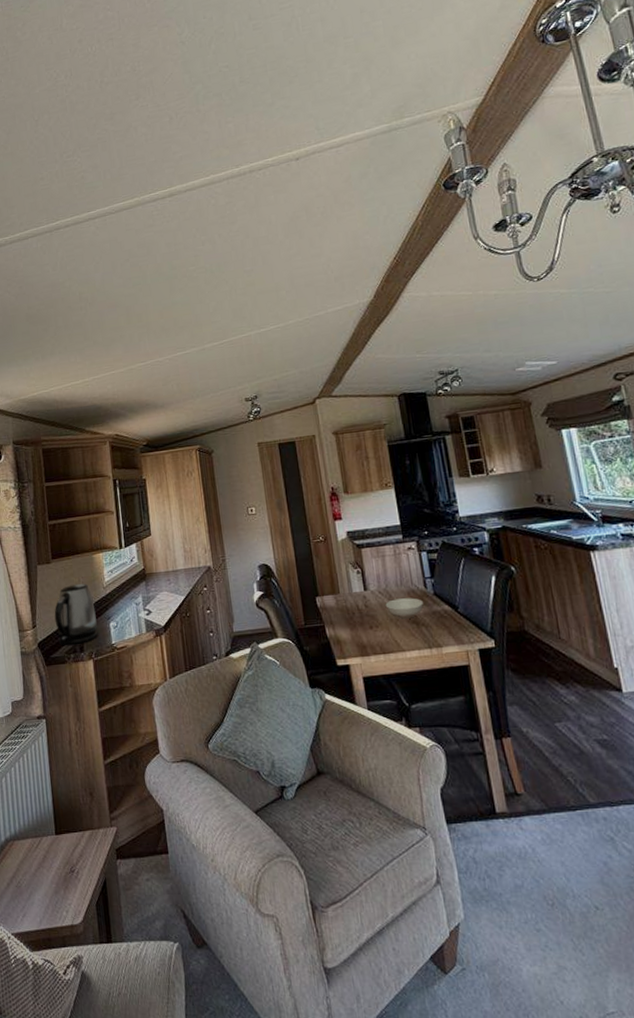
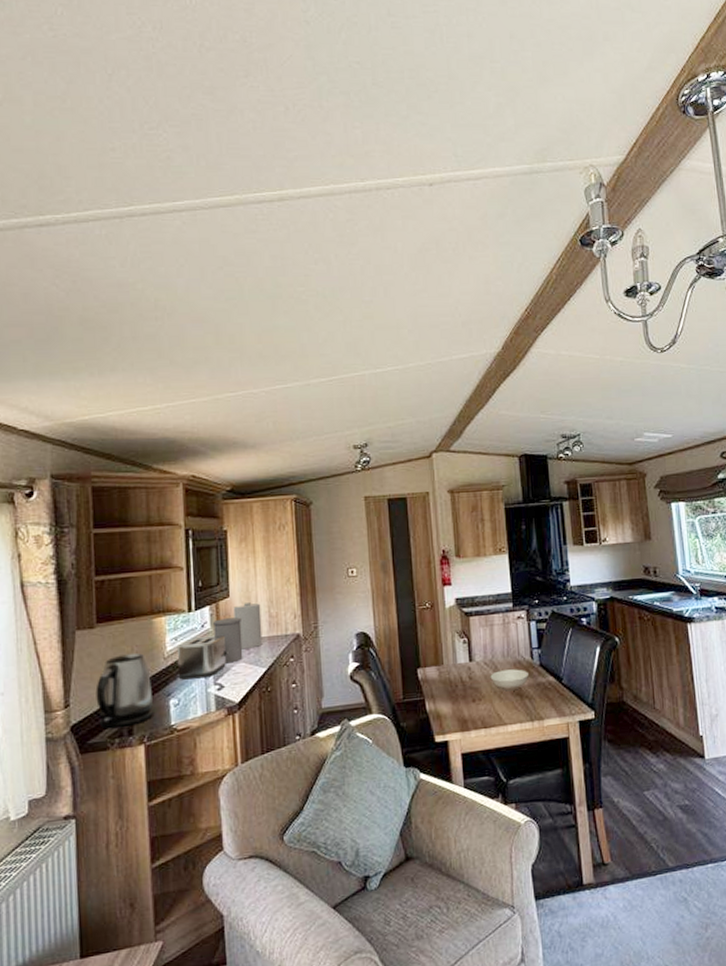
toaster: none [112,567,154,606] -> present [176,634,229,680]
canister: none [140,552,165,592] -> present [213,617,243,664]
paper towel holder: none [155,540,181,580] -> present [233,602,263,650]

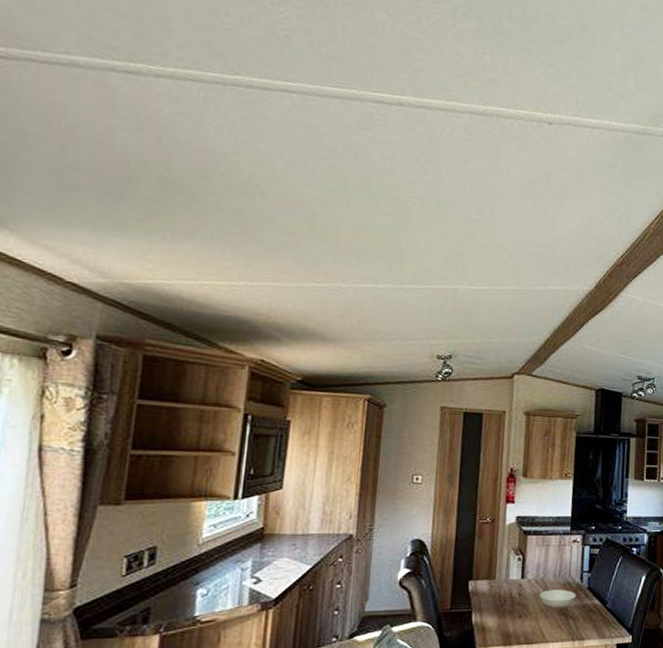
kettle: present [95,652,153,729] -> none [109,535,180,615]
toaster: present [176,634,229,680] -> none [211,526,272,570]
canister: present [213,617,243,664] -> none [259,510,292,557]
paper towel holder: present [233,602,263,650] -> none [284,497,315,545]

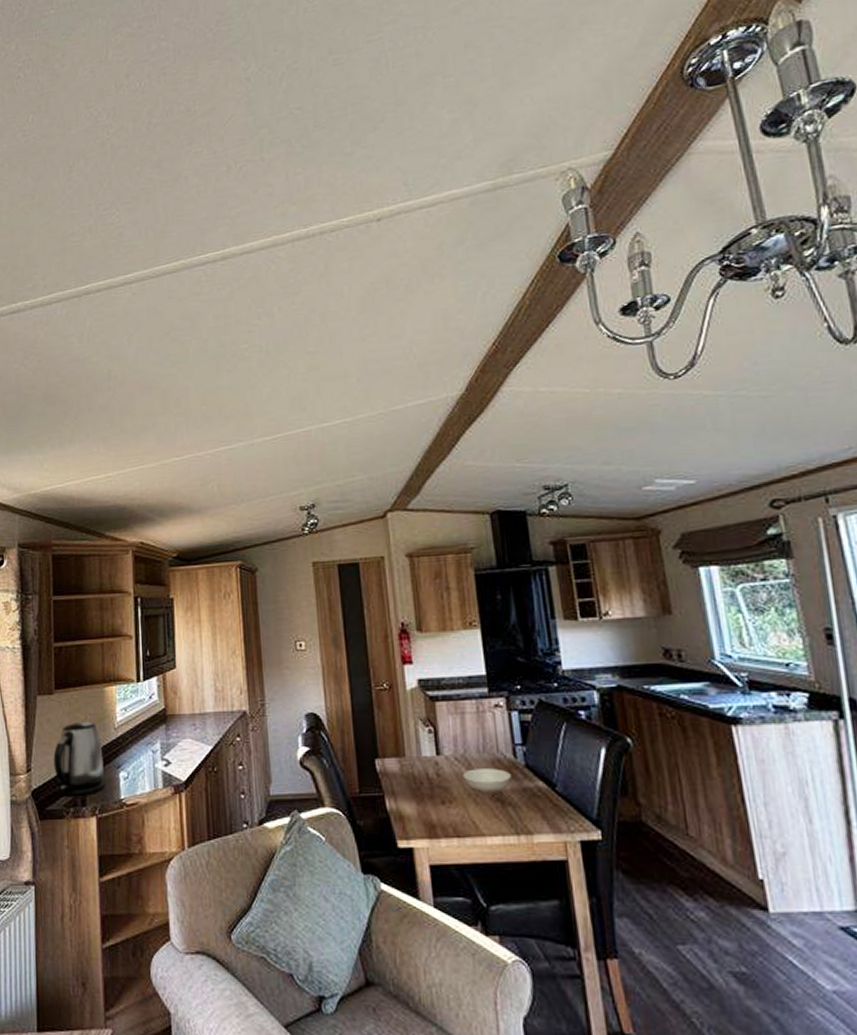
kettle: none [109,535,180,615] -> present [53,721,104,797]

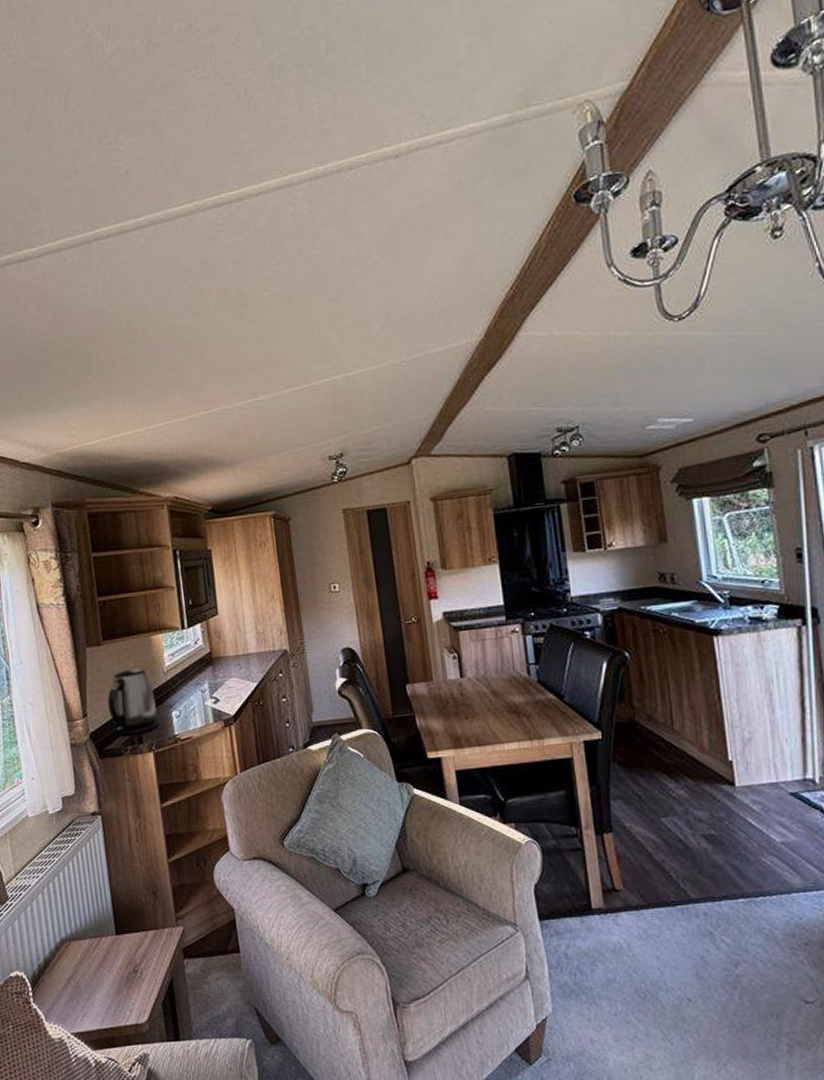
bowl: present [462,768,511,795] -> none [483,685,526,709]

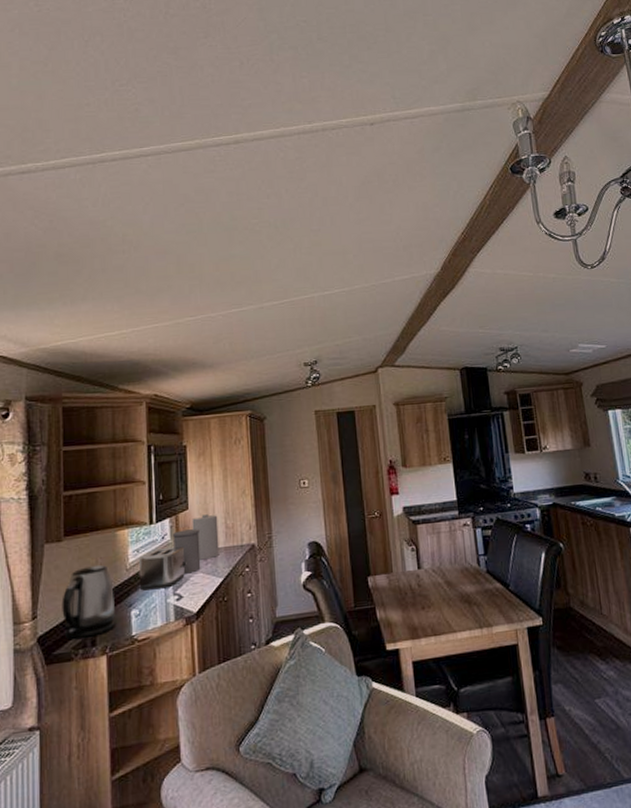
toaster: none [174,650,221,693] -> present [138,546,187,591]
canister: none [205,634,235,678] -> present [173,529,201,574]
paper towel holder: none [222,620,252,665] -> present [192,514,220,560]

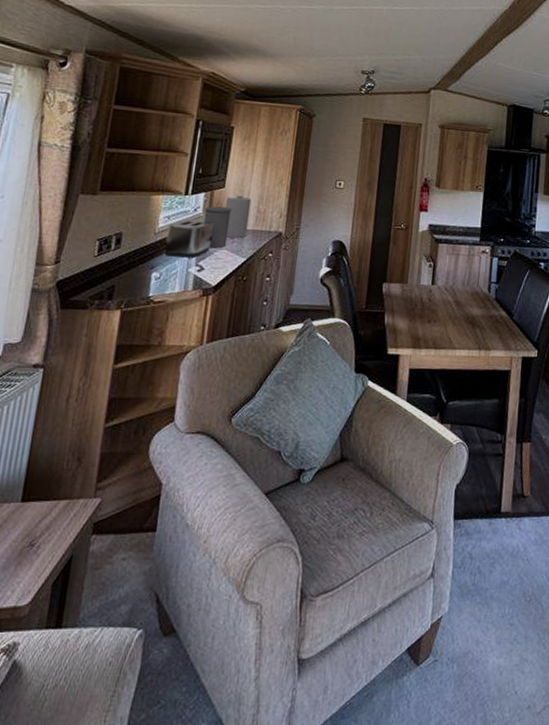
kettle: present [62,564,115,640] -> none [83,222,139,291]

